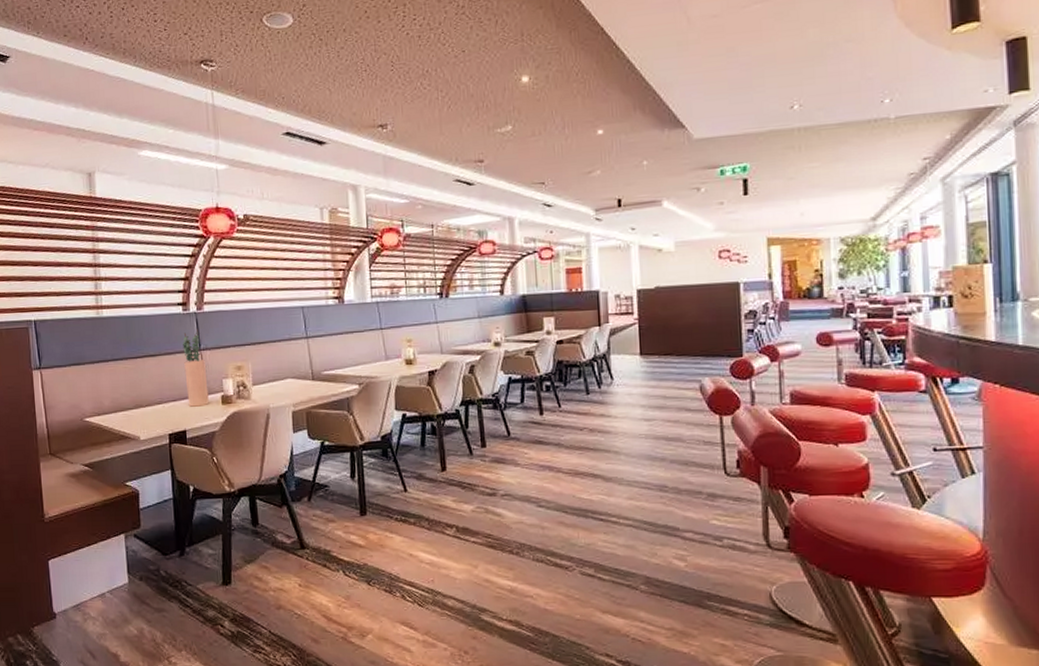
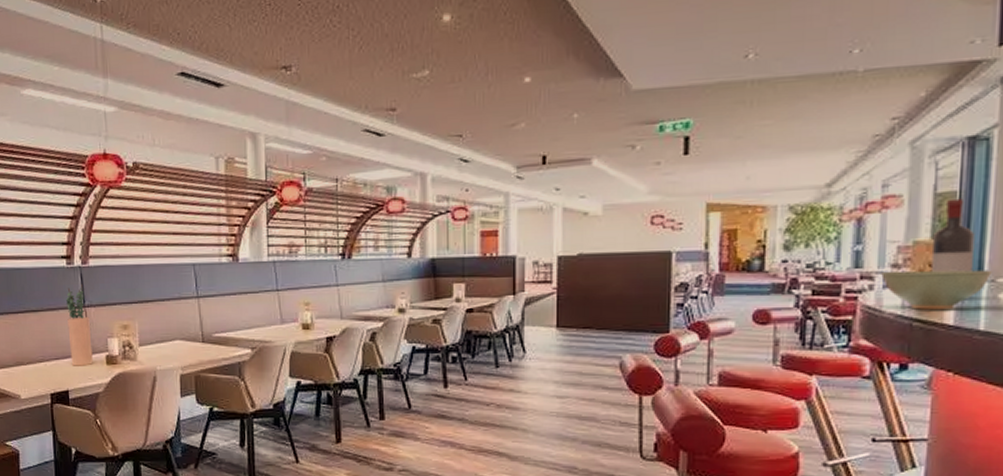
bowl: none [927,290,1024,328] -> present [881,270,992,310]
wine bottle: none [968,227,1007,295] -> present [930,198,975,273]

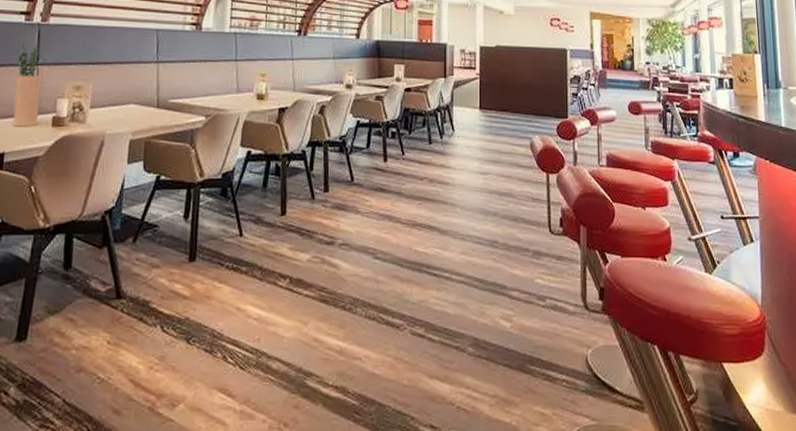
bowl: present [881,270,992,310] -> none [714,77,784,109]
wine bottle: present [930,198,975,273] -> none [743,23,772,80]

